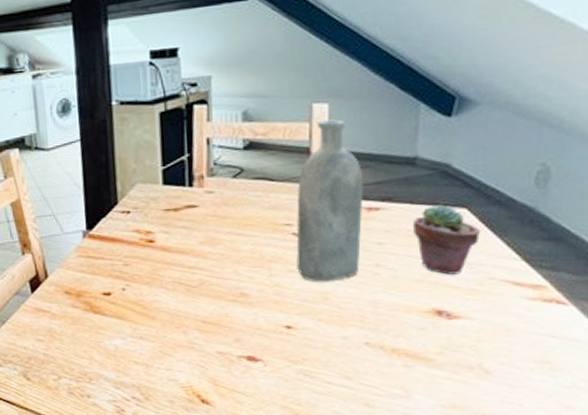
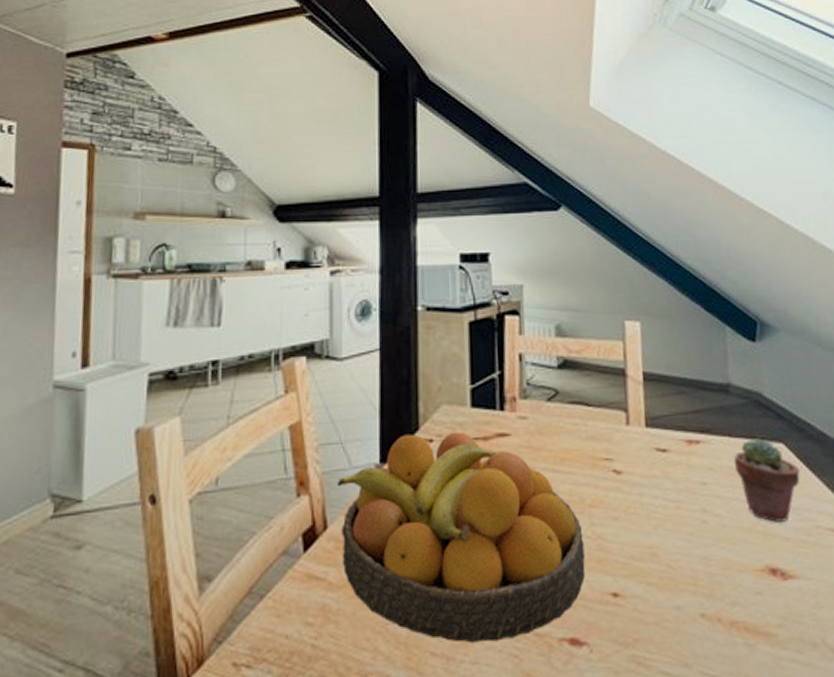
fruit bowl: none [53,204,263,357] -> present [338,431,585,644]
bottle: present [296,119,364,282] -> none [615,339,686,533]

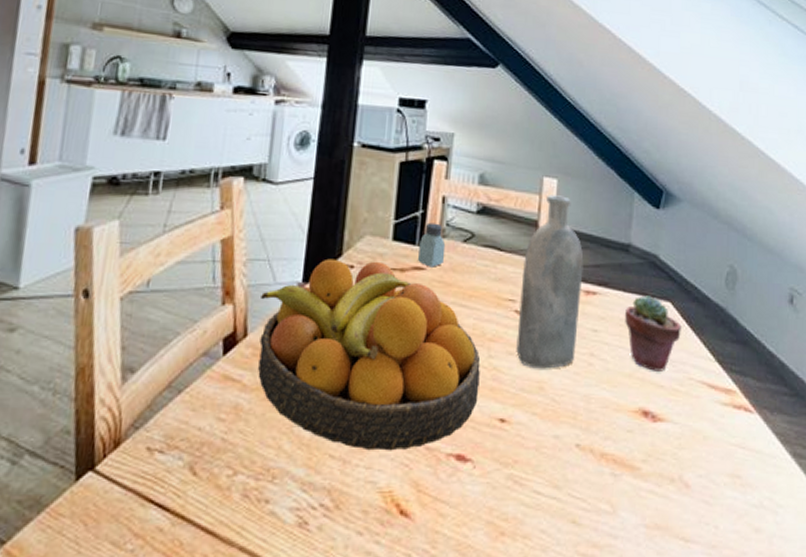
saltshaker: none [500,383,530,432] -> present [418,222,446,267]
bottle: none [615,339,686,533] -> present [516,195,584,369]

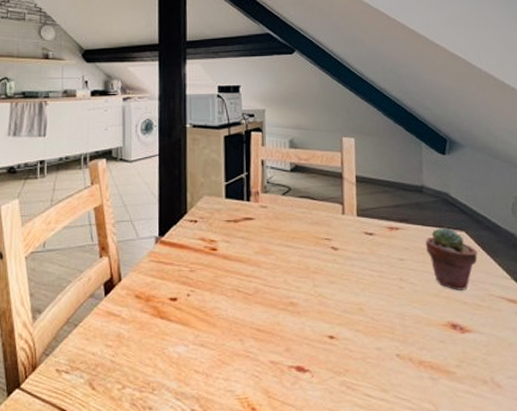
fruit bowl: present [258,258,481,451] -> none [129,215,309,366]
saltshaker: present [418,222,446,267] -> none [247,182,269,217]
bottle: present [516,195,584,369] -> none [334,151,387,294]

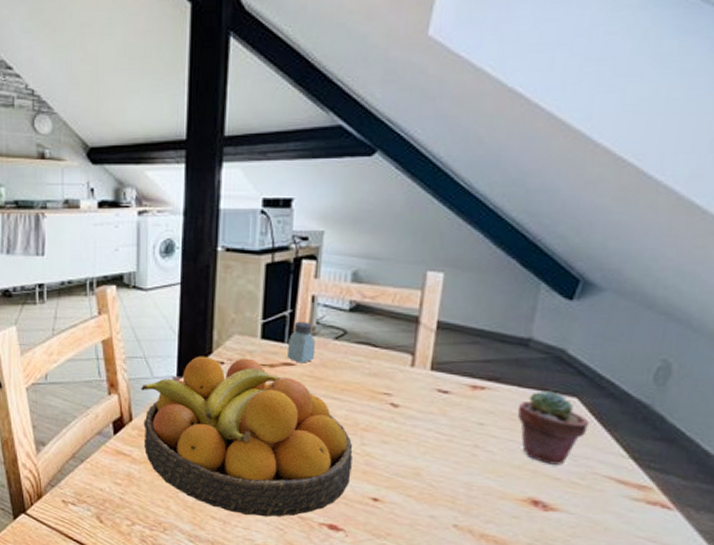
fruit bowl: none [129,215,309,366] -> present [141,356,353,517]
saltshaker: none [247,182,269,217] -> present [288,321,316,363]

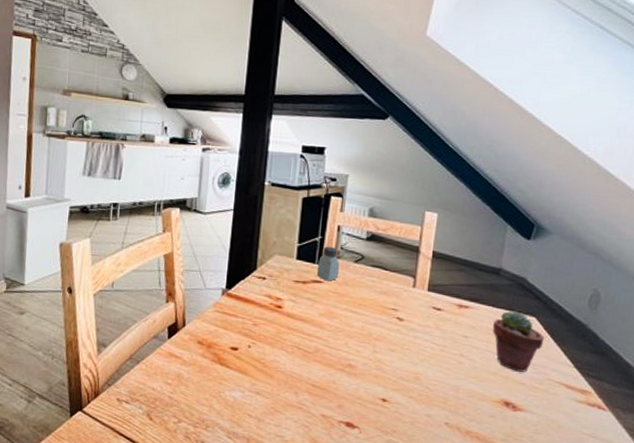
fruit bowl: present [141,356,353,517] -> none [194,271,367,416]

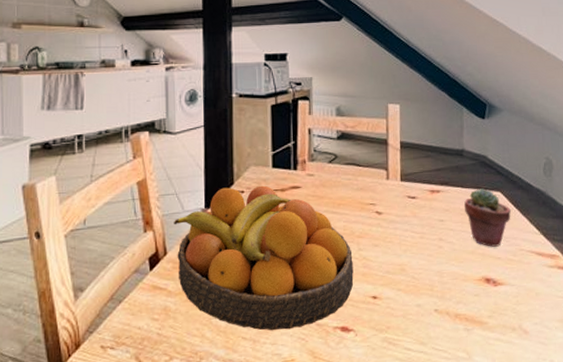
fruit bowl: none [194,271,367,416] -> present [174,185,354,331]
saltshaker: present [317,246,340,281] -> none [294,150,316,186]

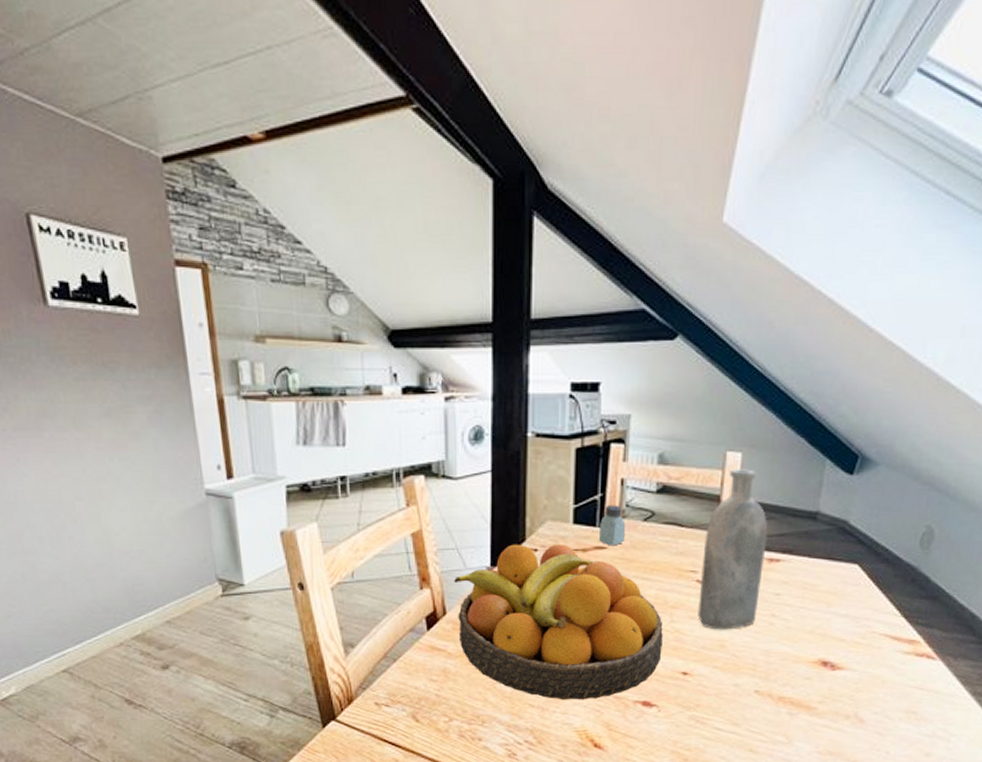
saltshaker: none [294,150,316,186] -> present [599,505,626,546]
bottle: none [378,117,428,255] -> present [698,469,768,630]
potted succulent: present [463,188,511,247] -> none [808,560,868,627]

